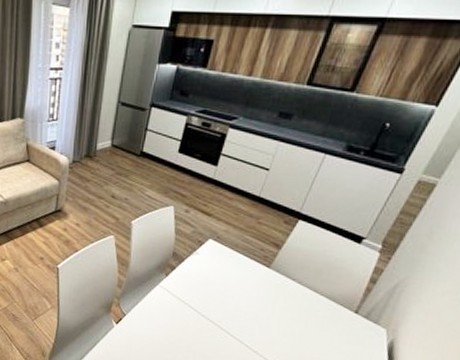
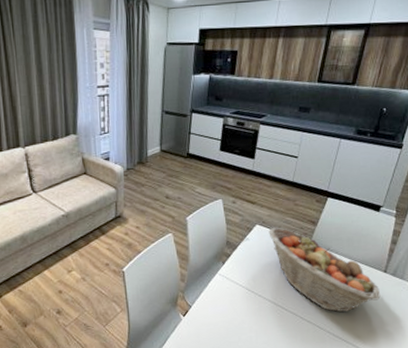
fruit basket: none [222,244,347,349] -> present [268,227,381,313]

